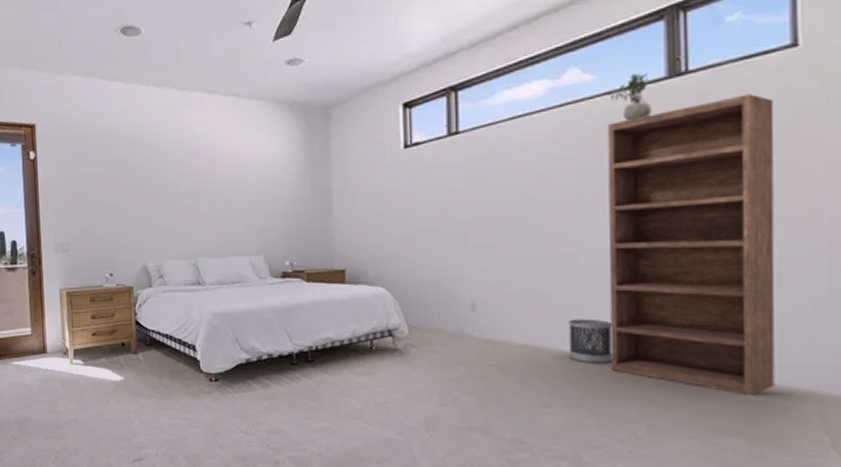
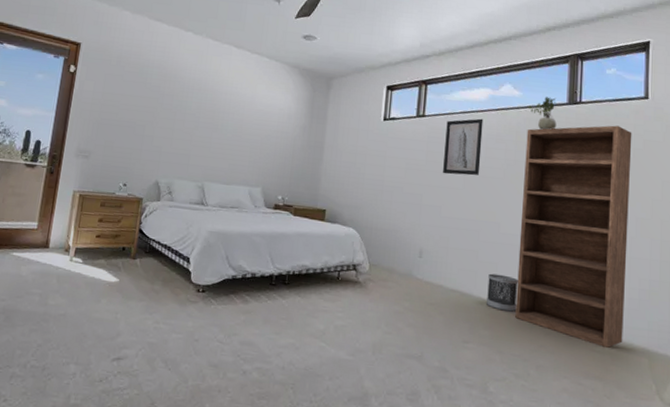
wall art: none [490,121,544,203] -> present [443,118,484,176]

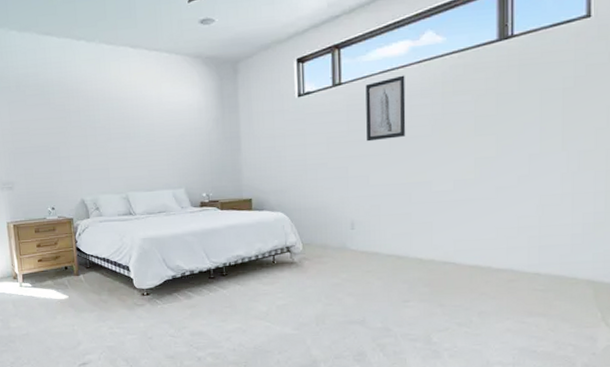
wastebasket: present [486,273,518,312] -> none [423,232,455,267]
bookshelf: present [515,125,632,348] -> none [453,54,573,285]
potted plant: present [528,97,557,130] -> none [454,36,486,75]

